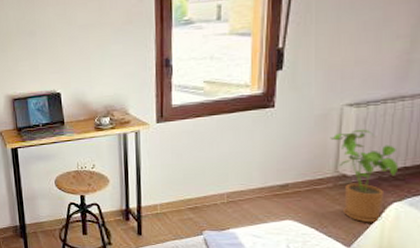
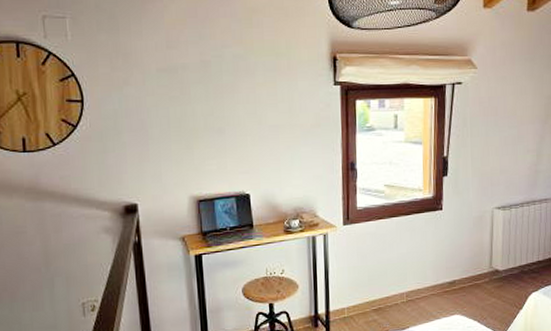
house plant: present [330,129,399,223] -> none [485,229,535,312]

